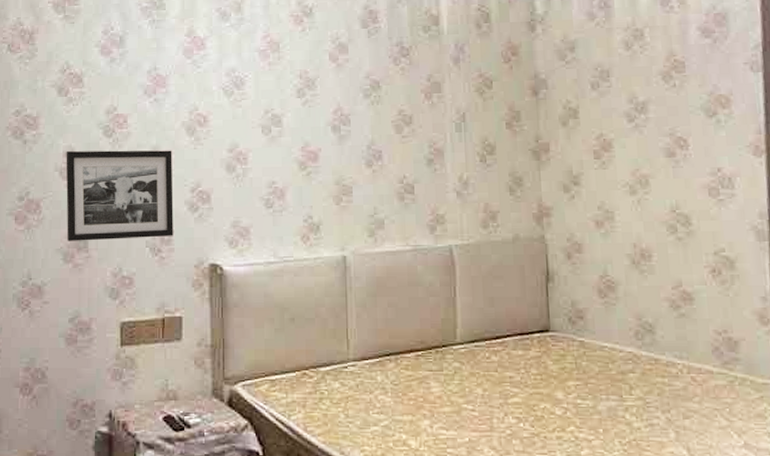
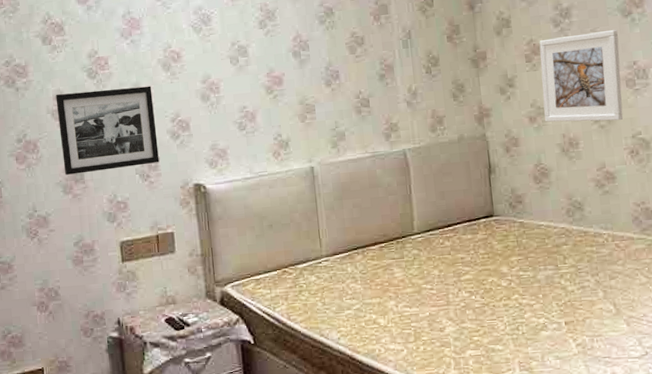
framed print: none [610,131,705,234] -> present [539,30,624,122]

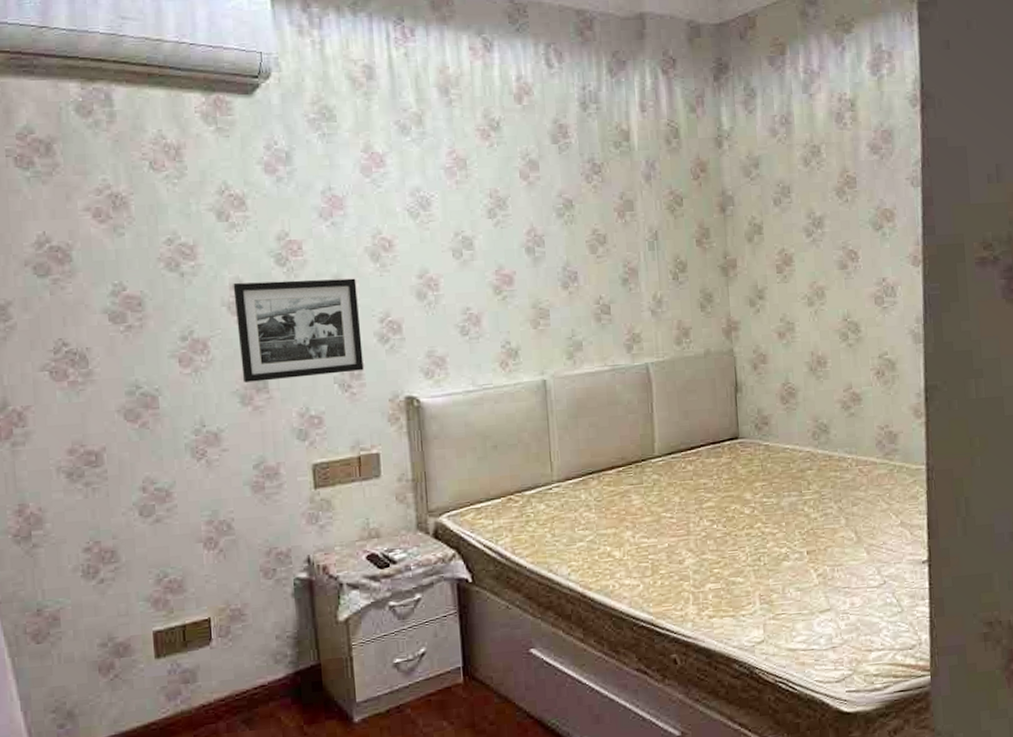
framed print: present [539,30,624,122] -> none [791,244,871,340]

